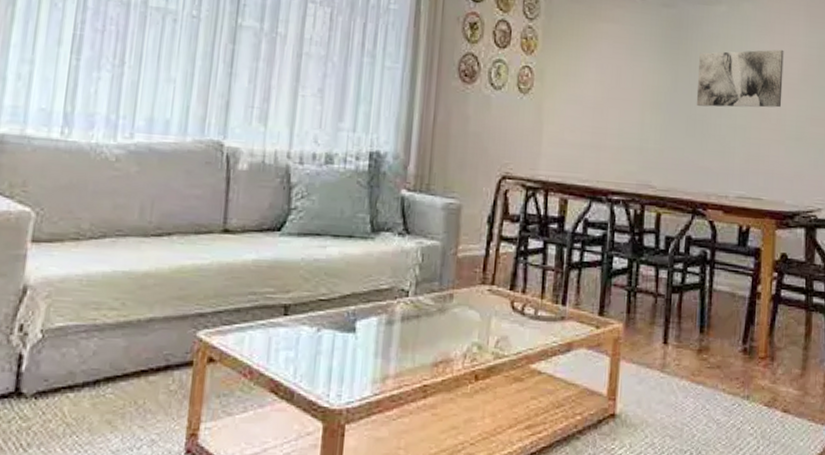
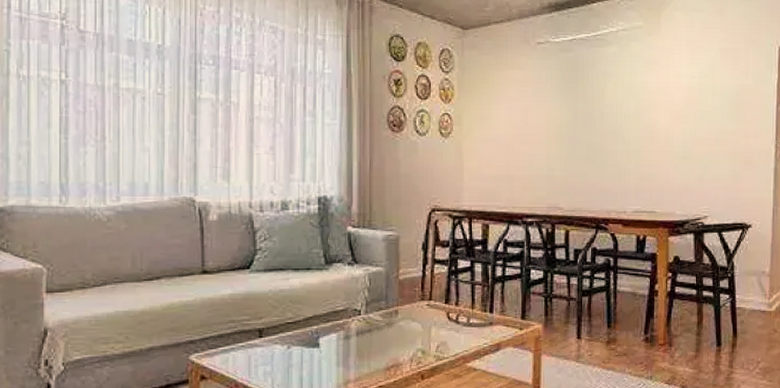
wall art: present [696,49,784,108] -> none [594,81,669,136]

